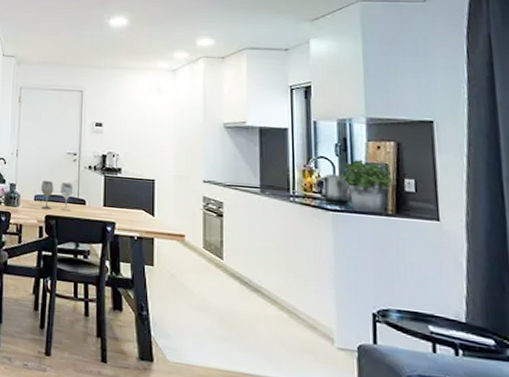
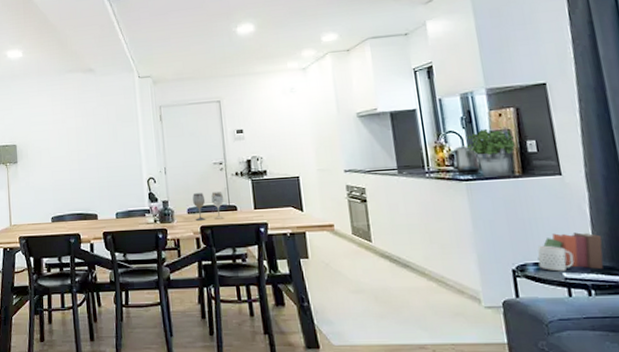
books: none [402,282,478,328] -> present [537,232,604,269]
mug: none [402,292,443,325] -> present [537,245,574,272]

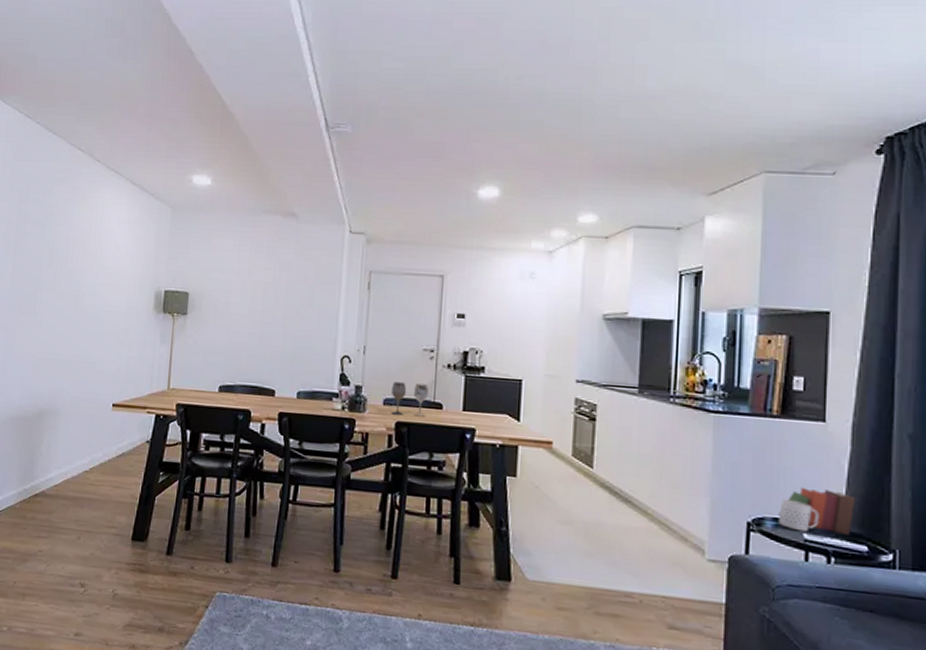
kettle: present [447,145,481,175] -> none [698,371,734,407]
potted plant: present [467,128,517,178] -> none [724,354,781,415]

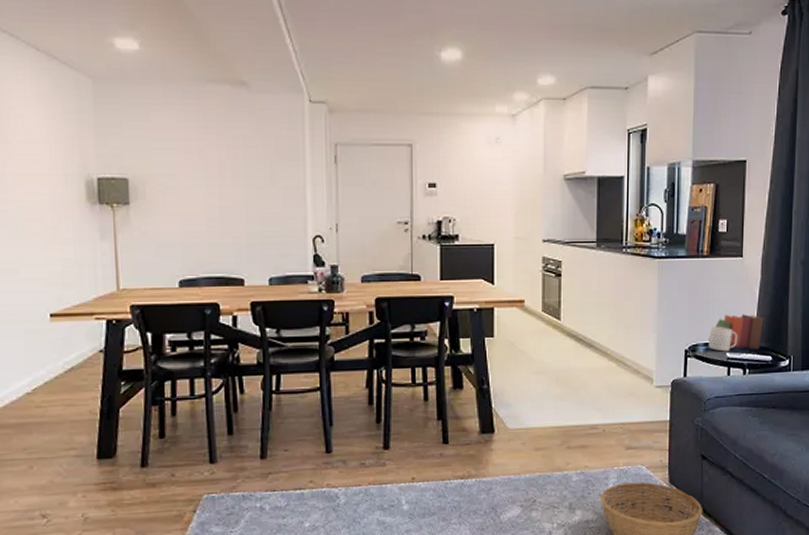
wineglass: present [392,382,429,417] -> none [369,257,407,291]

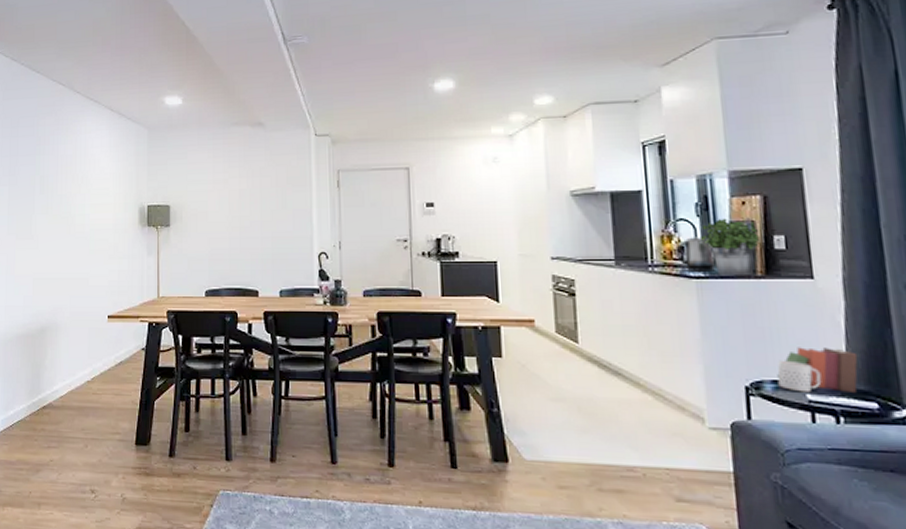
kettle: none [645,221,674,252] -> present [675,237,715,271]
potted plant: none [666,203,710,256] -> present [701,218,761,276]

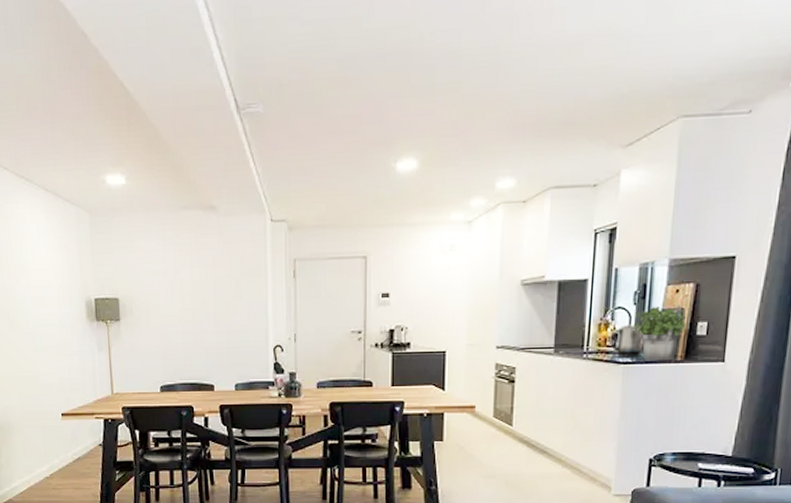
books: present [777,347,858,392] -> none [677,423,747,460]
mug: present [777,360,822,393] -> none [677,435,714,462]

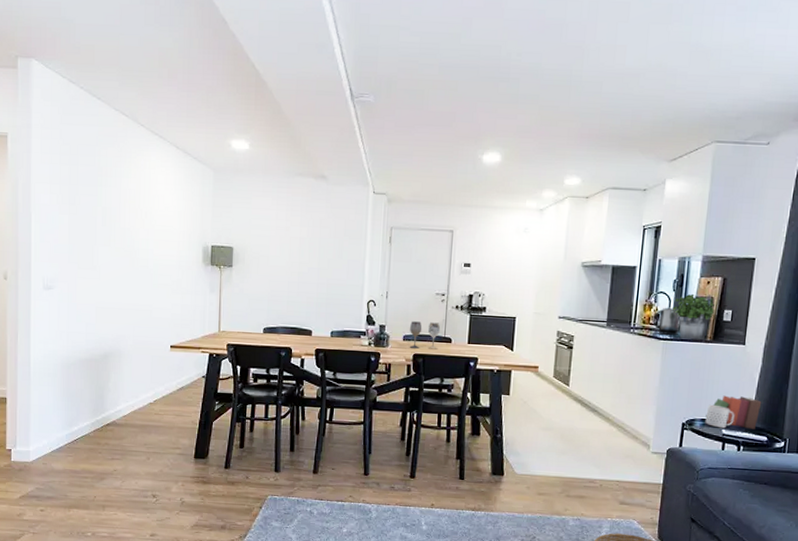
wineglass: none [324,365,359,396] -> present [410,321,441,350]
books: none [677,423,747,460] -> present [705,395,762,429]
mug: none [677,435,714,462] -> present [705,404,735,429]

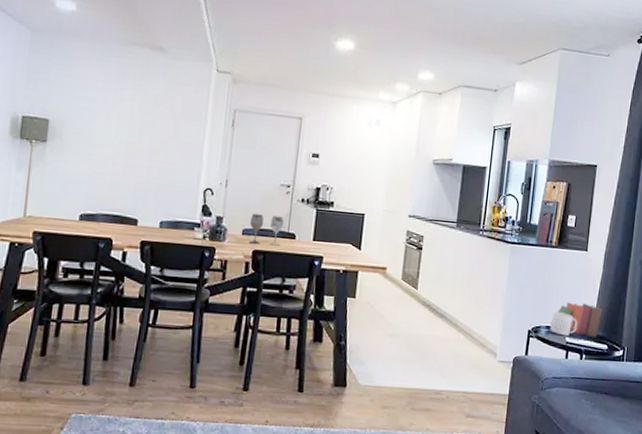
kettle: present [652,307,680,335] -> none [501,210,527,239]
potted plant: present [673,293,715,341] -> none [520,197,560,246]

